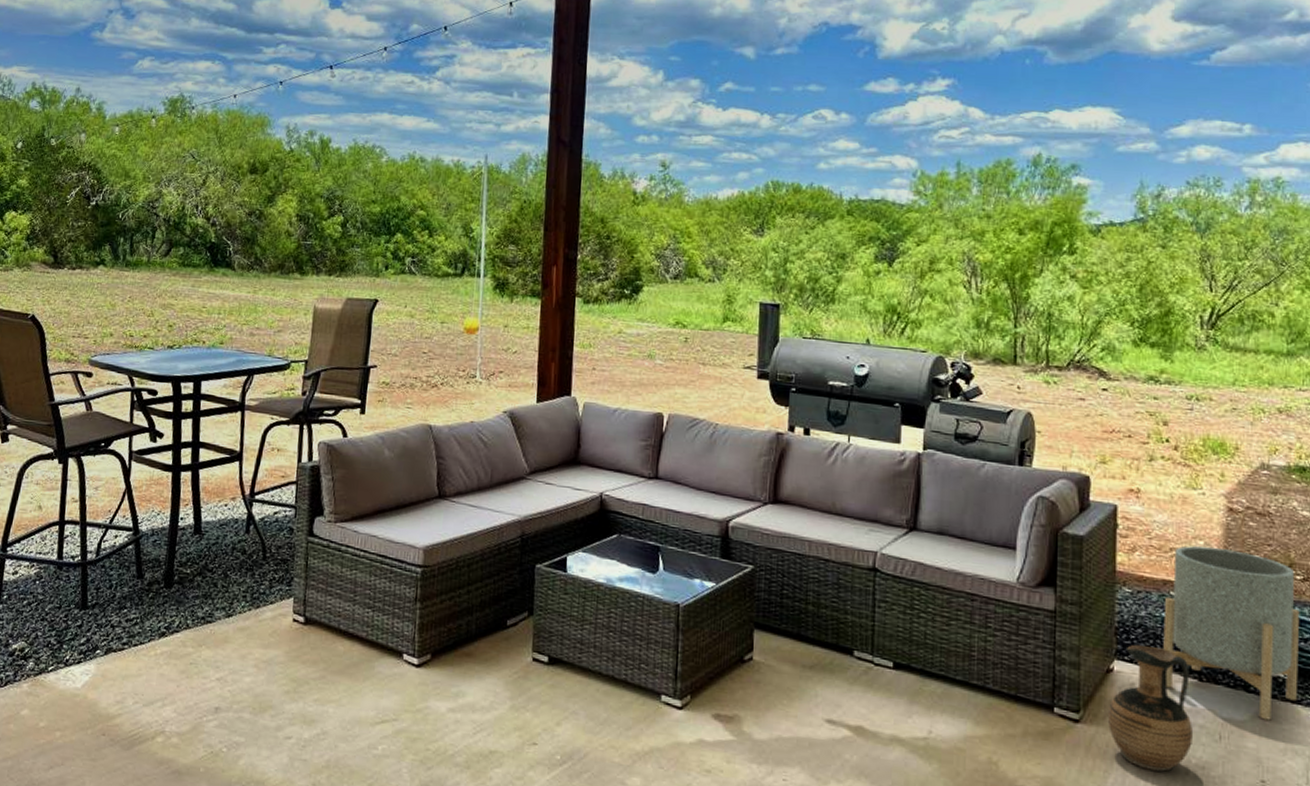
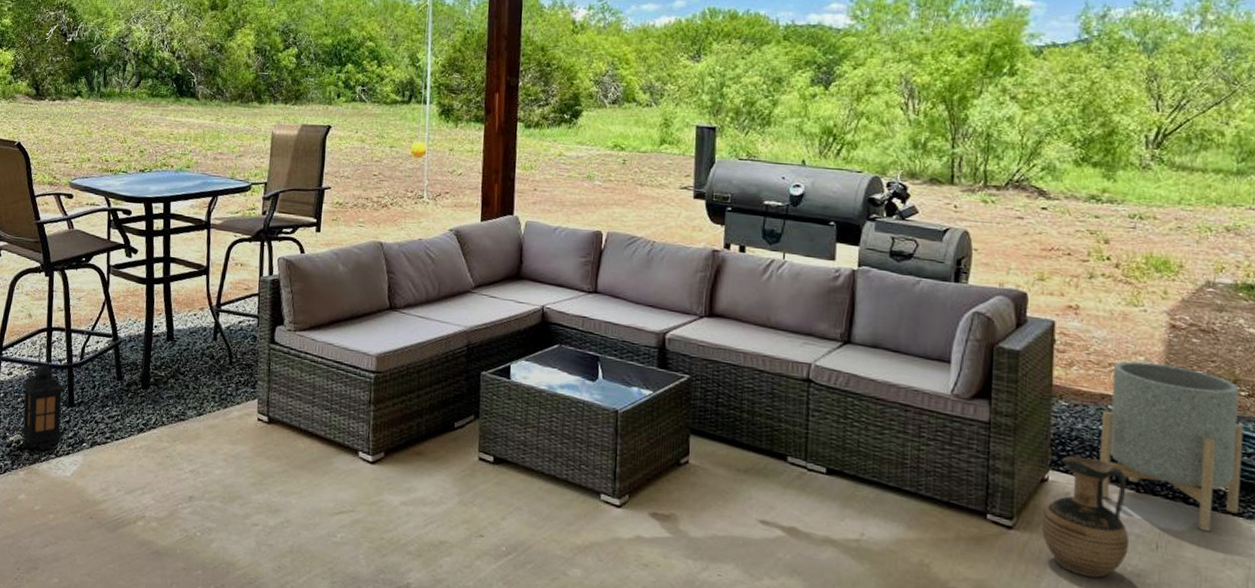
lantern: none [25,537,78,660] -> present [20,342,65,451]

